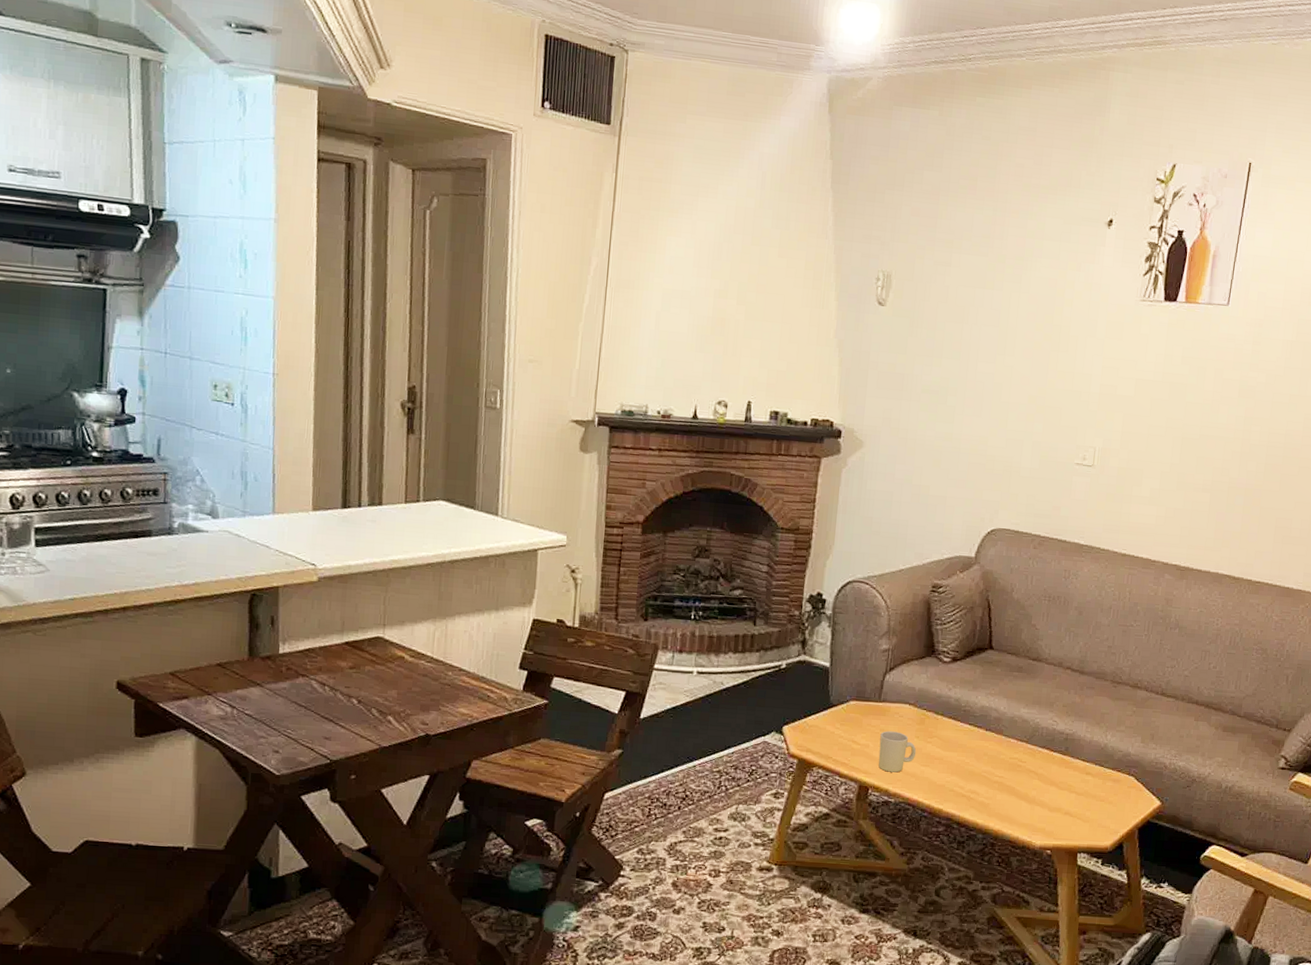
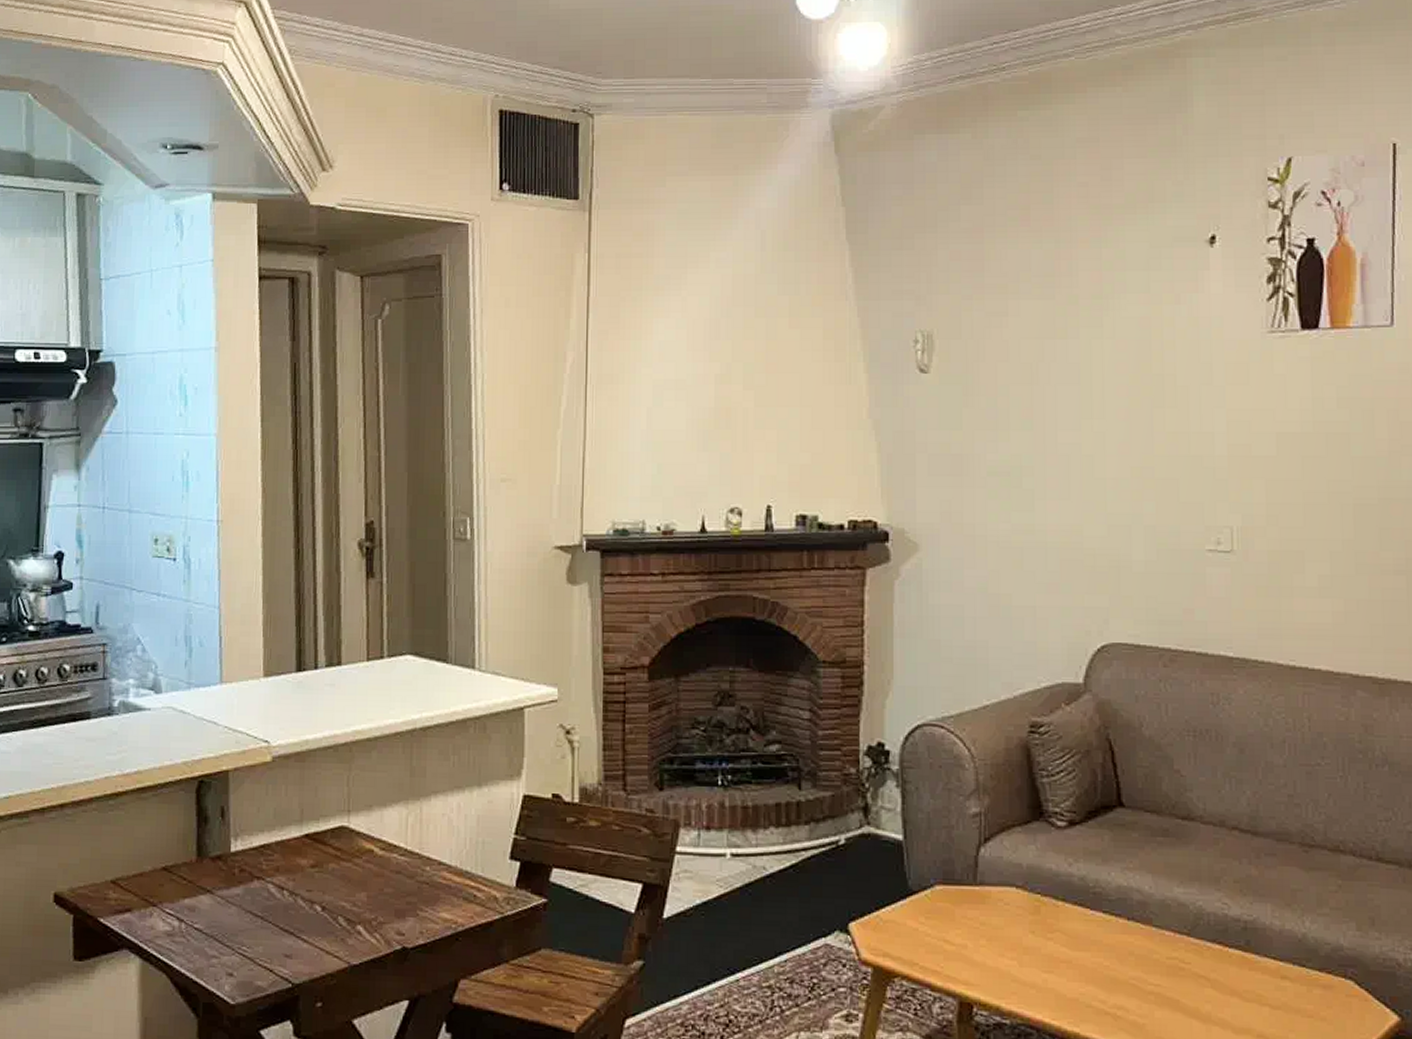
mug: present [878,731,917,773] -> none [981,925,1034,983]

